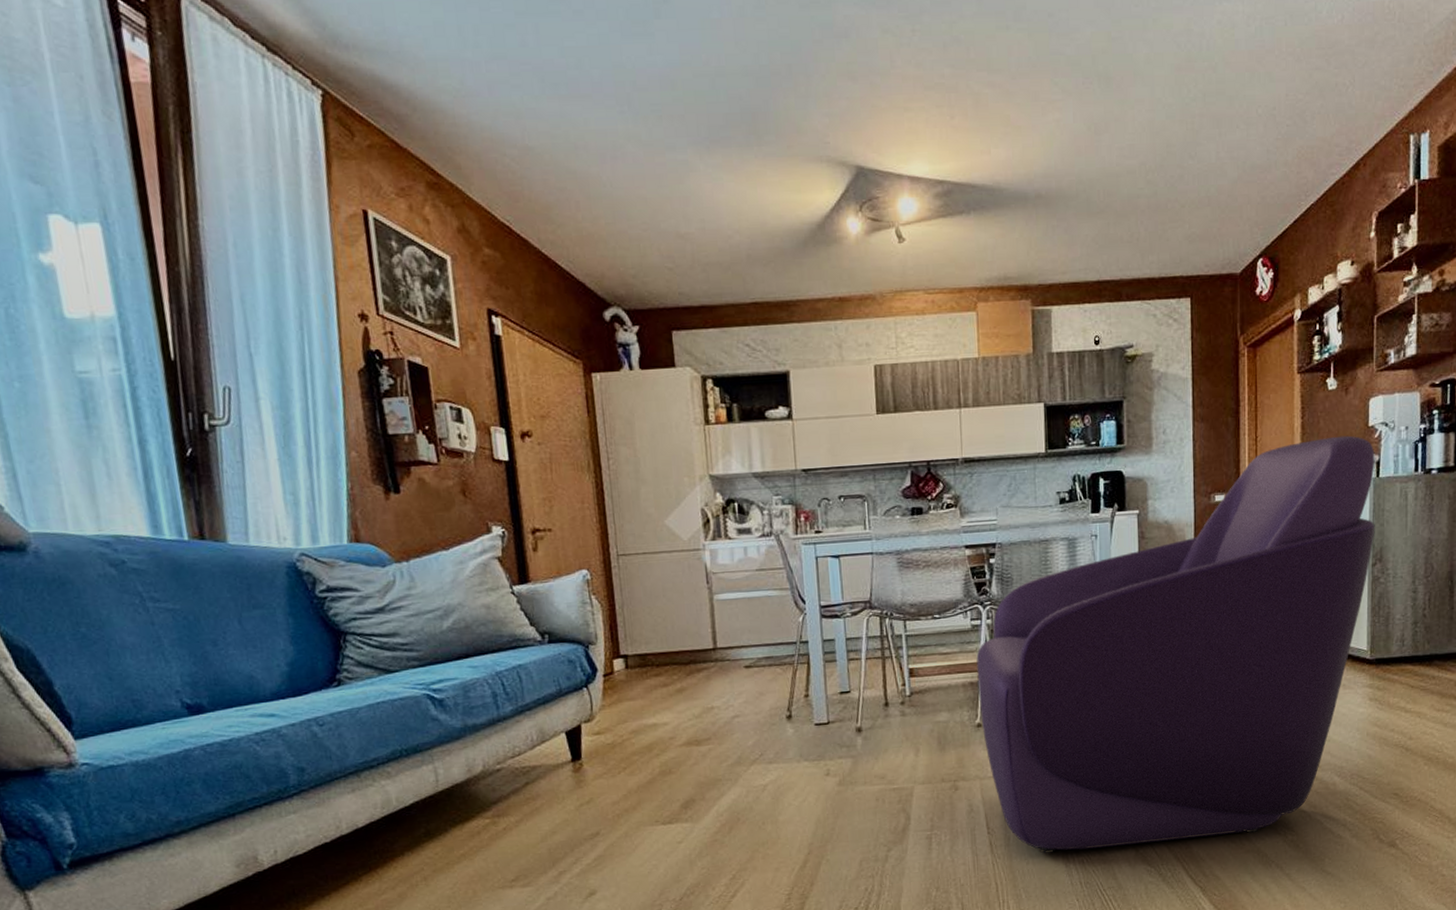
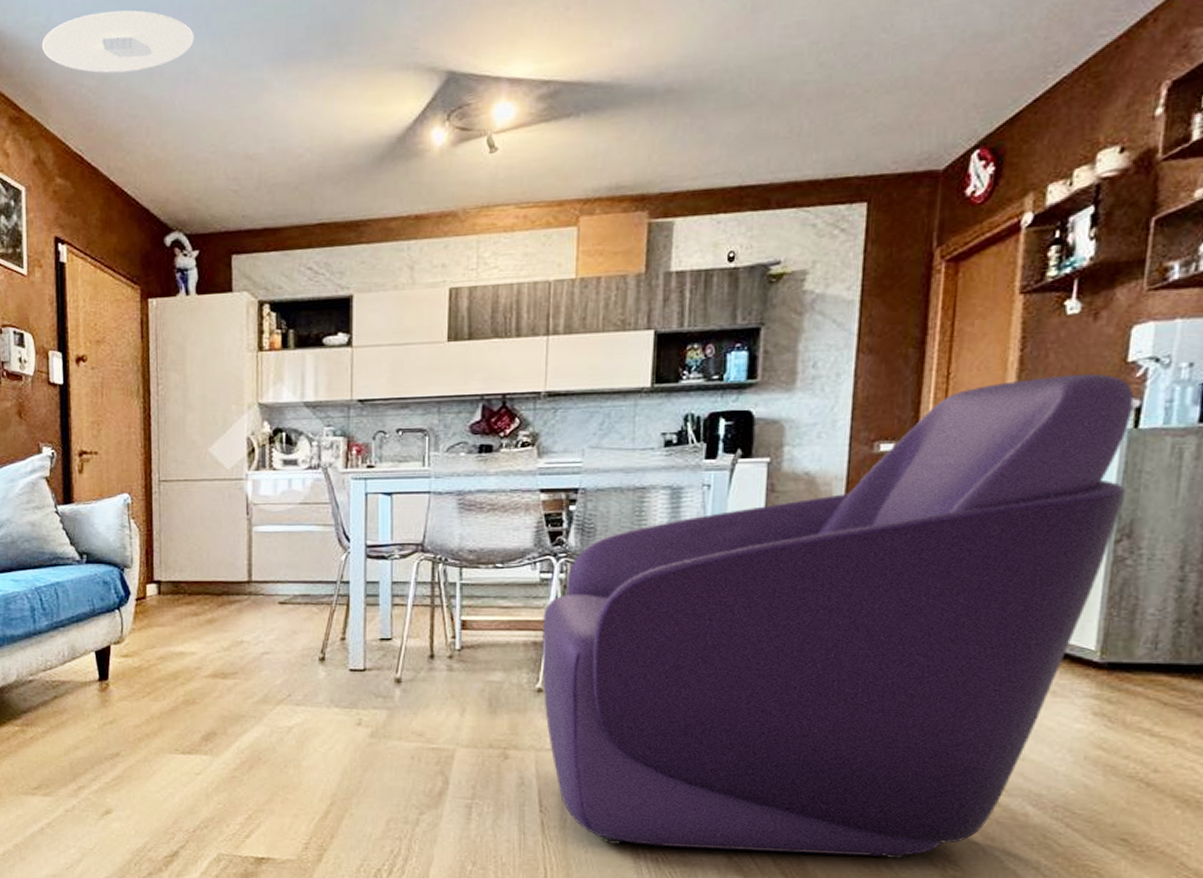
ceiling light: none [456,80,617,145] -> present [41,10,194,73]

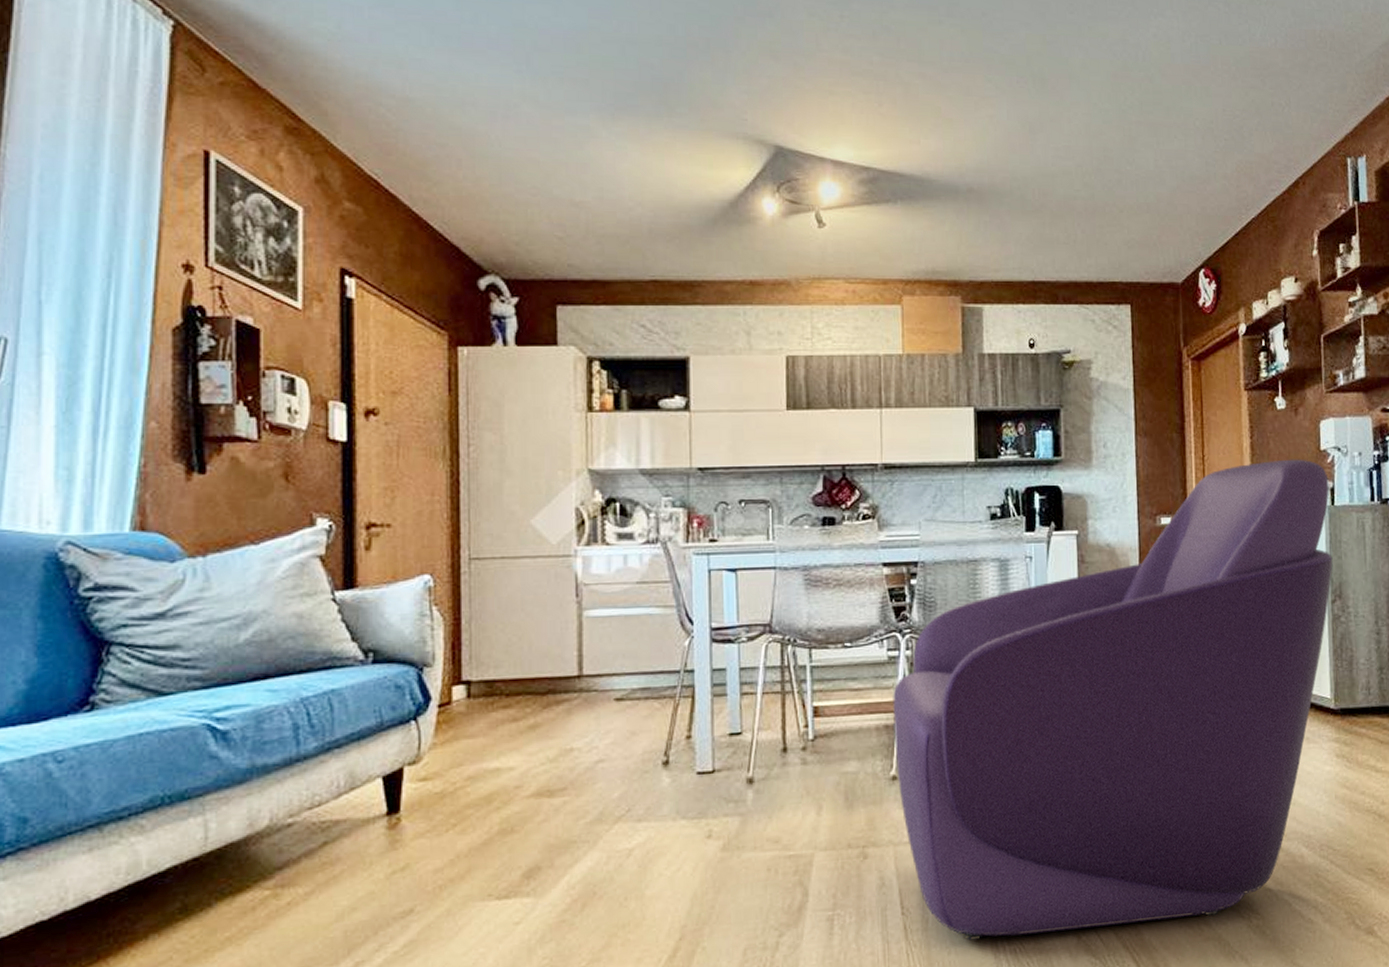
ceiling light: present [41,10,194,73] -> none [329,29,513,98]

